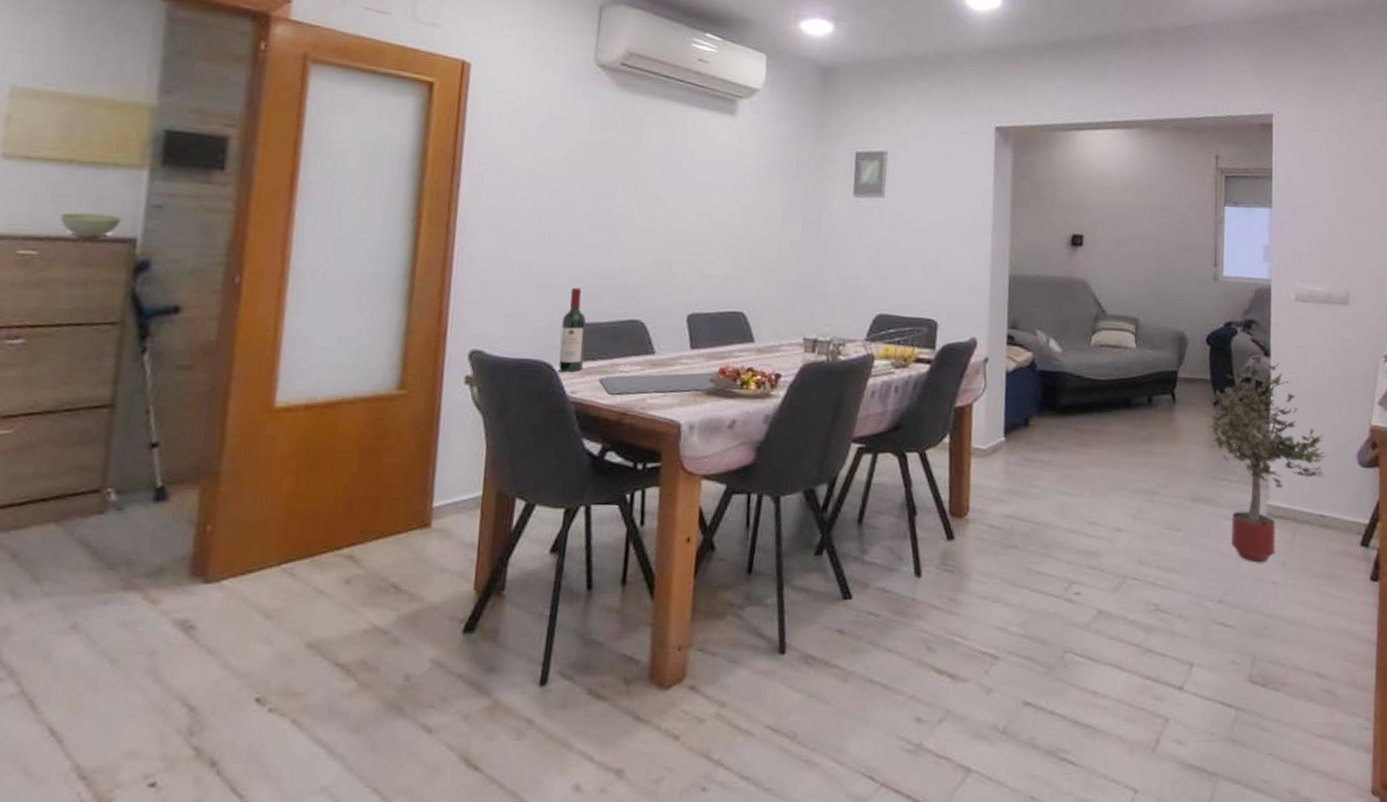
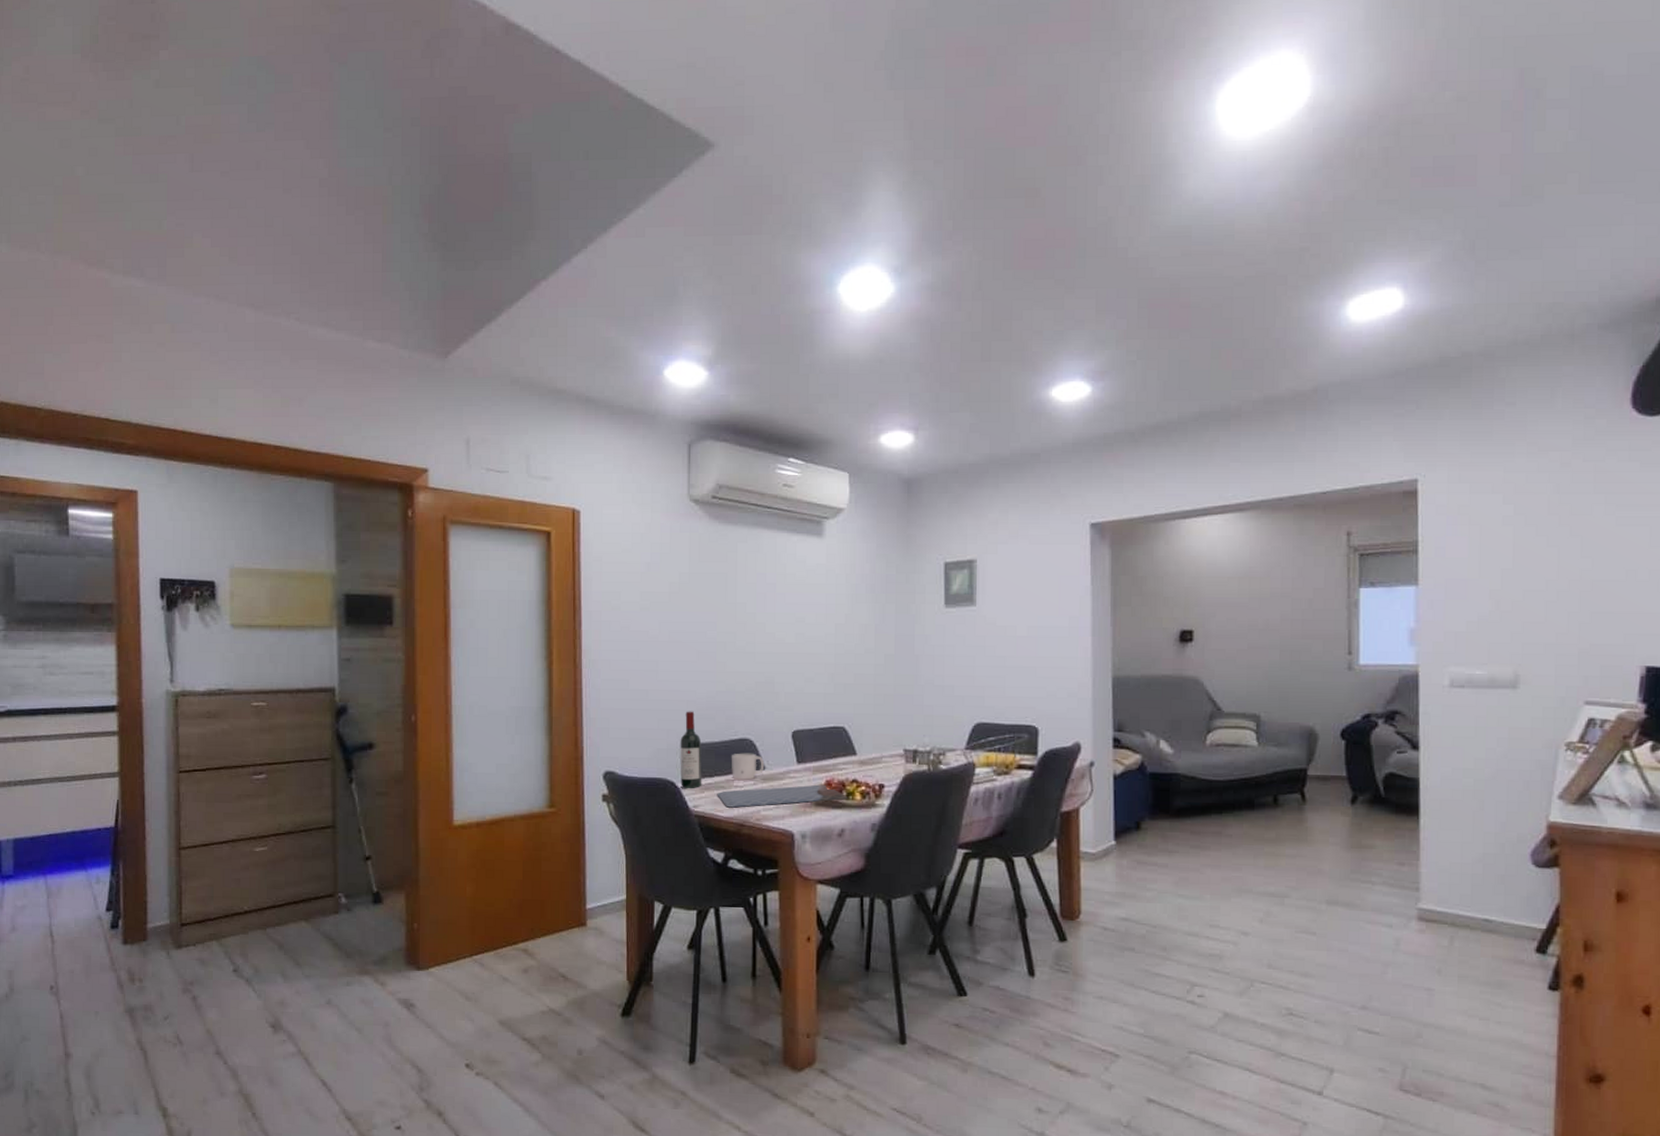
bowl: present [60,212,121,240] -> none [278,668,322,691]
mug: none [617,335,655,366] -> present [731,753,765,781]
potted tree: present [1207,357,1326,563] -> none [1343,751,1491,969]

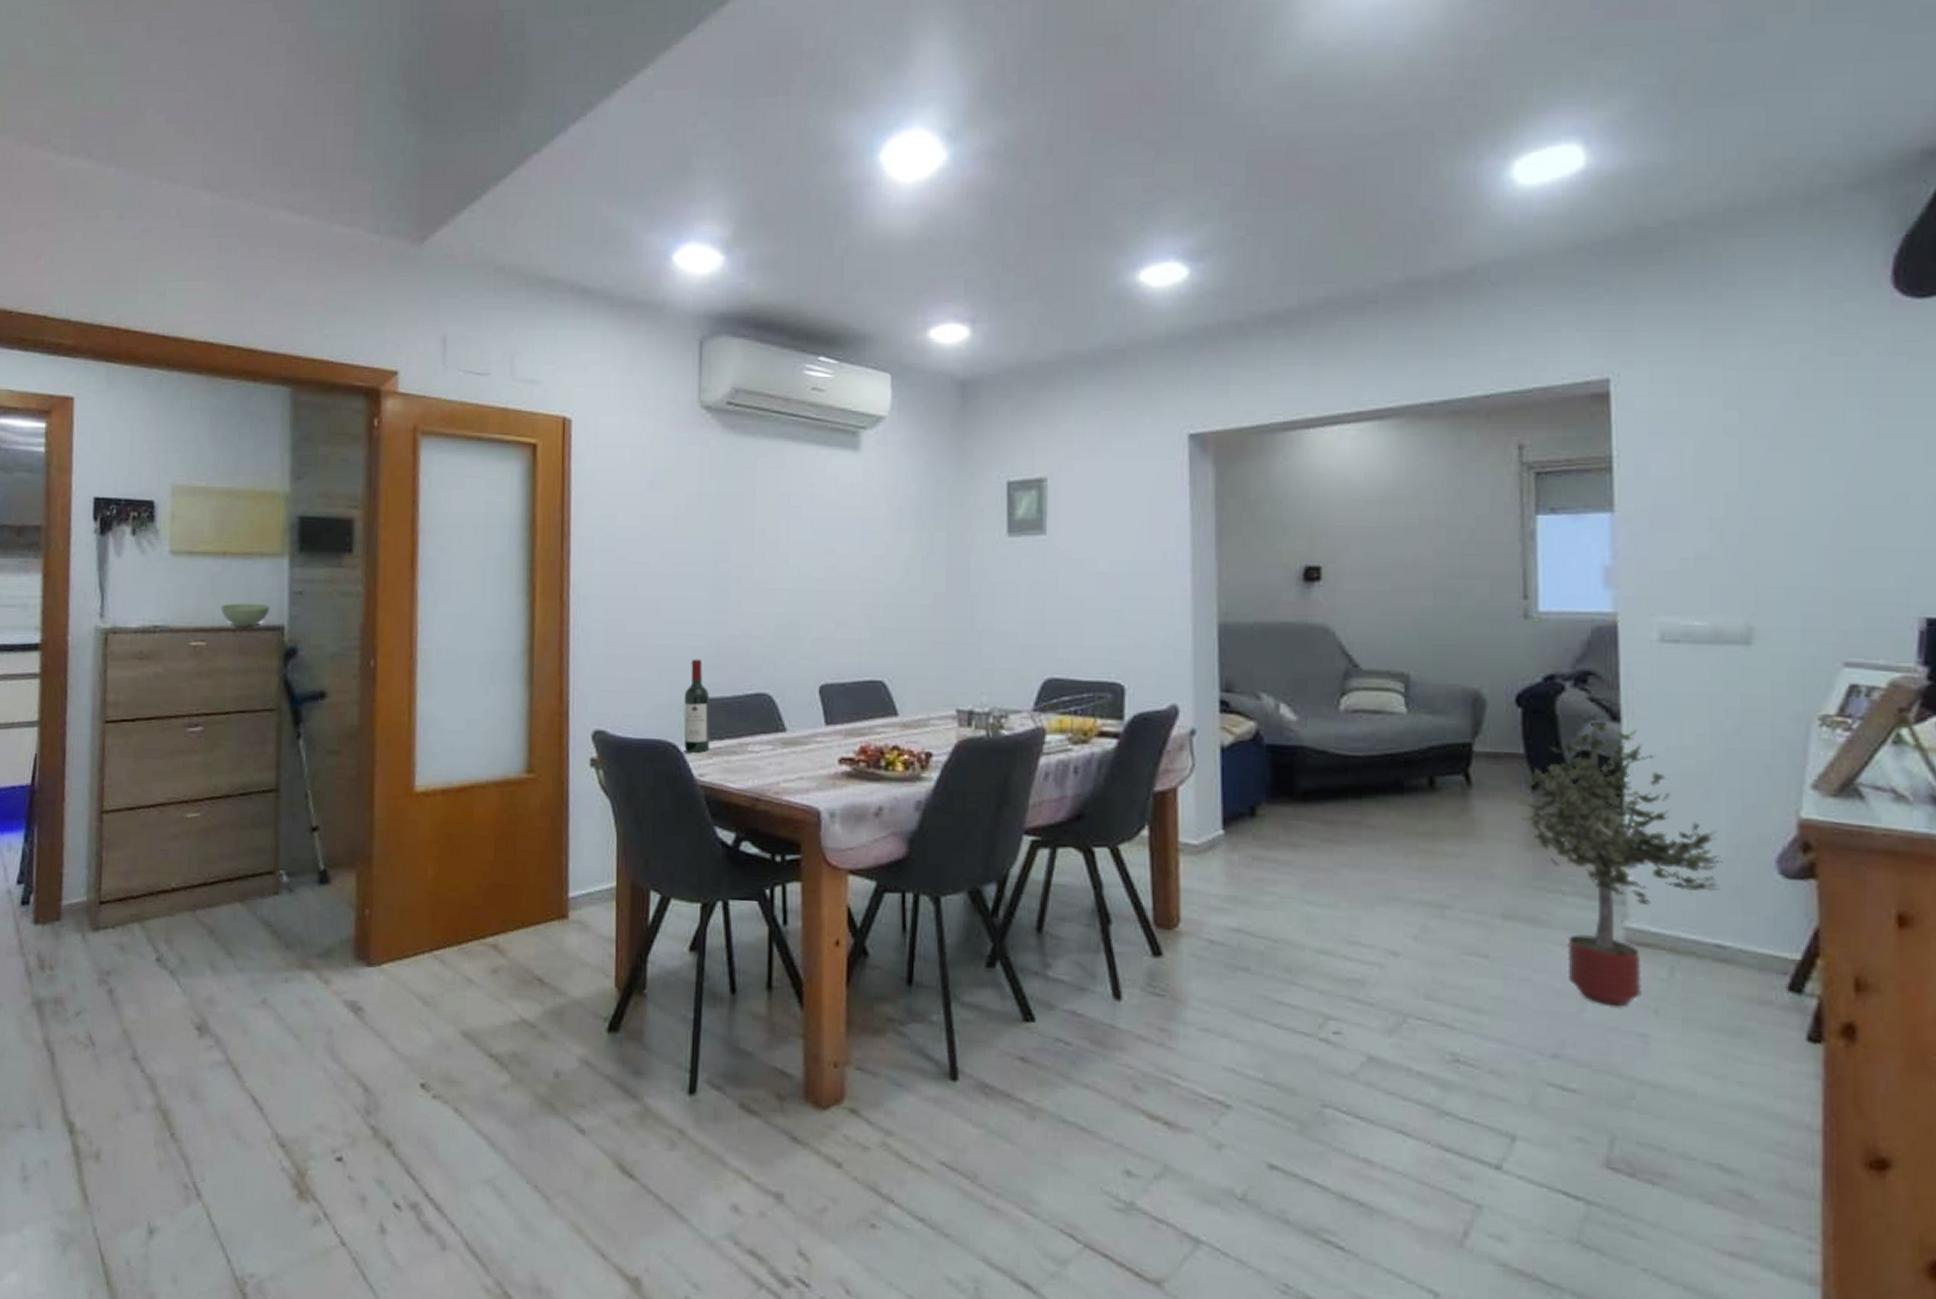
bowl: none [278,668,322,691] -> present [220,603,270,629]
placemat: present [717,784,848,808] -> none [727,751,887,778]
mug: present [731,753,765,781] -> none [745,710,786,745]
potted tree: none [1343,751,1491,969] -> present [1522,722,1722,1007]

